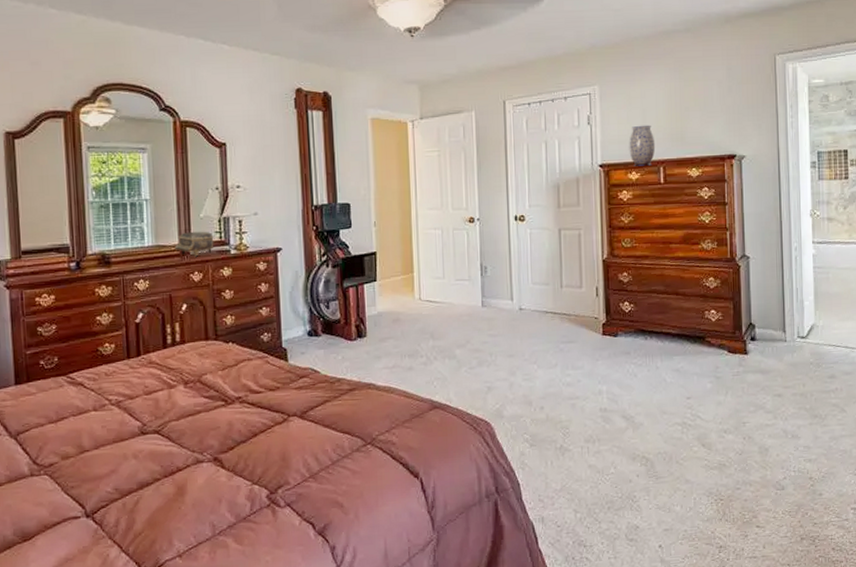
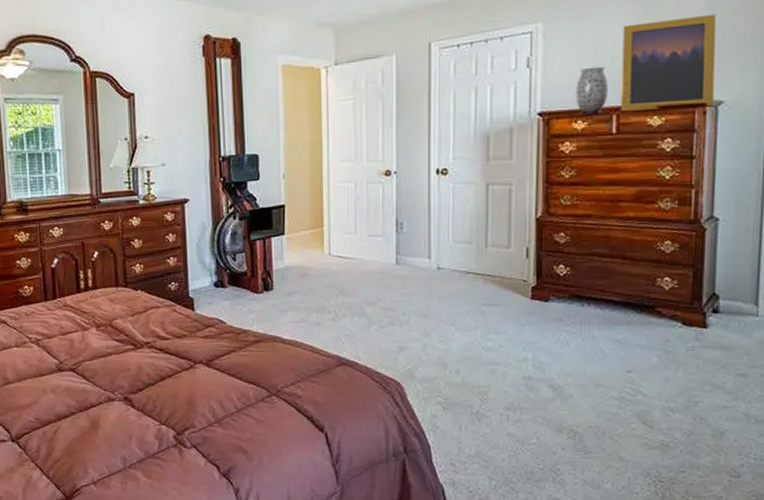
jewelry box: present [174,231,214,257] -> none [86,181,124,206]
picture frame: none [663,83,738,165] -> present [620,14,716,112]

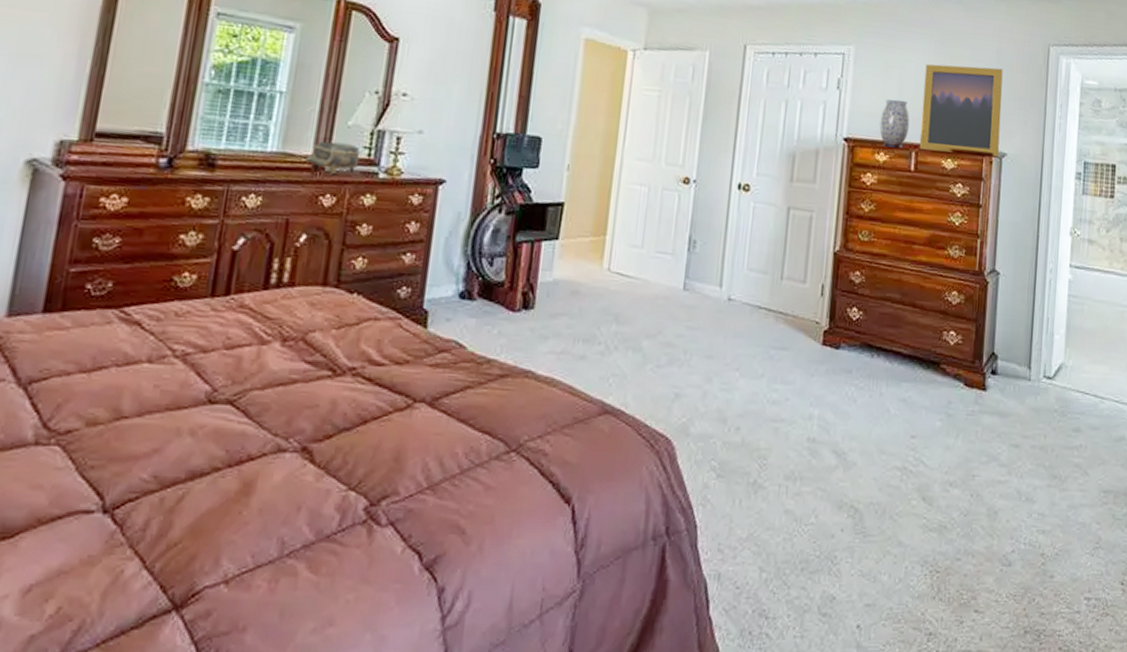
jewelry box: none [86,181,124,206] -> present [305,141,361,175]

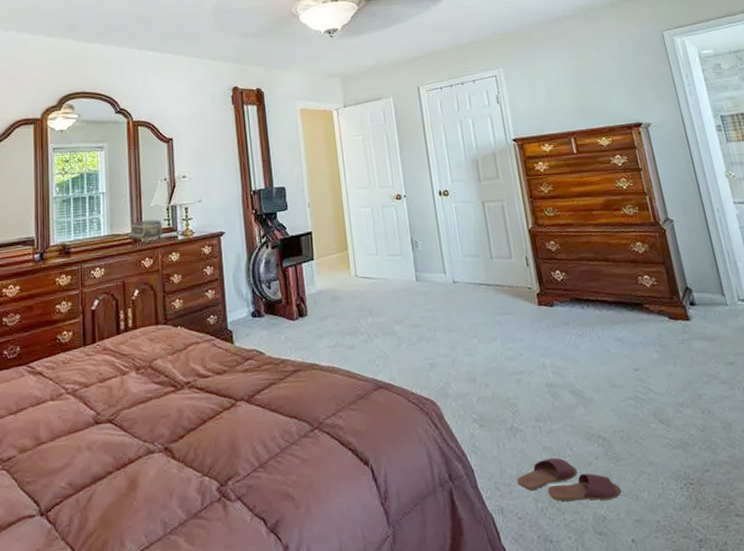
slippers: none [745,523,860,578] -> present [517,457,622,501]
vase: present [879,99,910,150] -> none [537,100,564,140]
picture frame: present [919,64,1003,158] -> none [563,58,644,136]

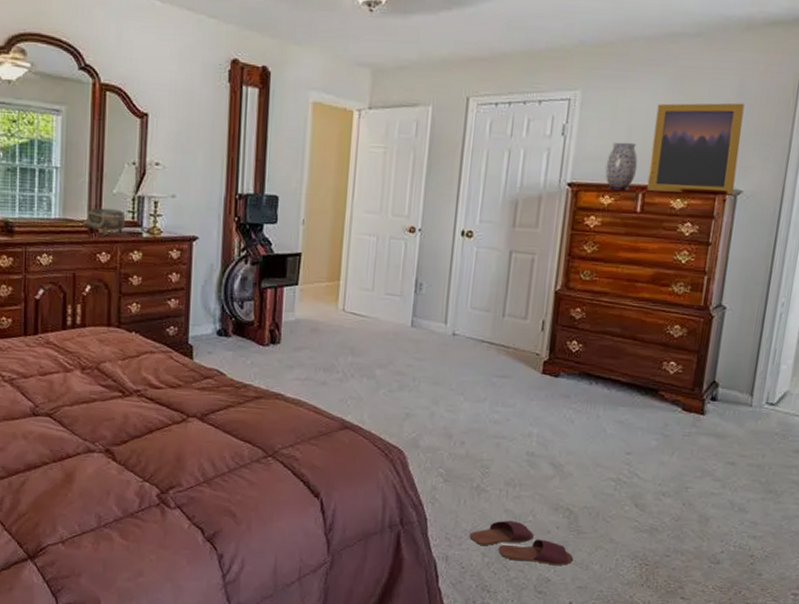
vase: none [537,100,564,140] -> present [605,142,638,192]
picture frame: none [563,58,644,136] -> present [646,103,745,196]

